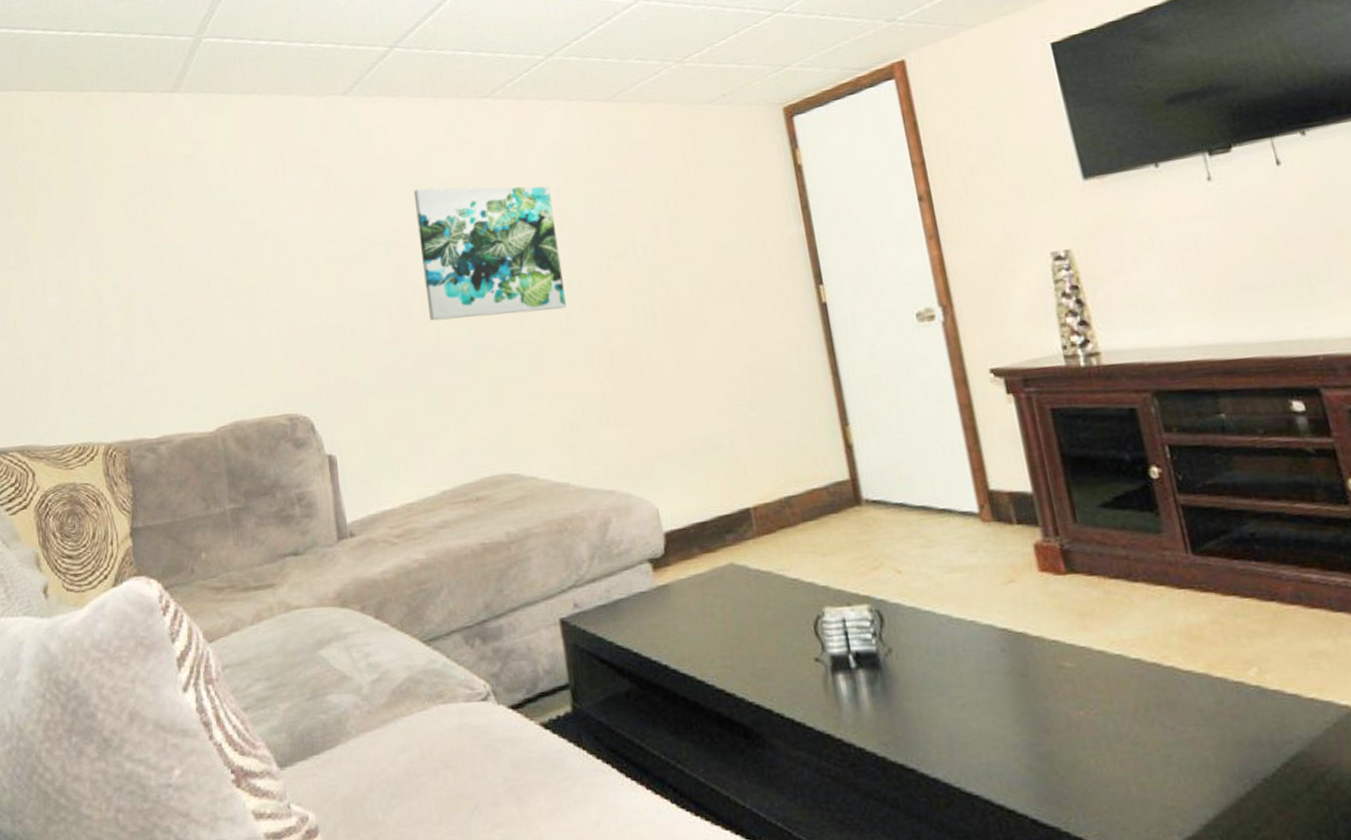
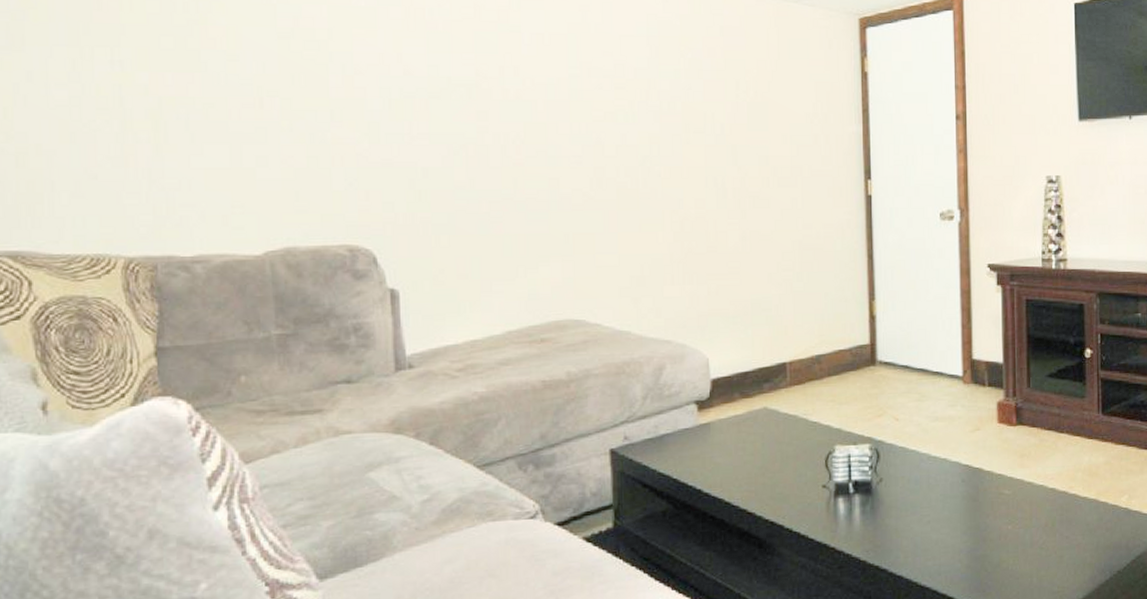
wall art: present [414,186,567,321] -> none [502,36,646,173]

